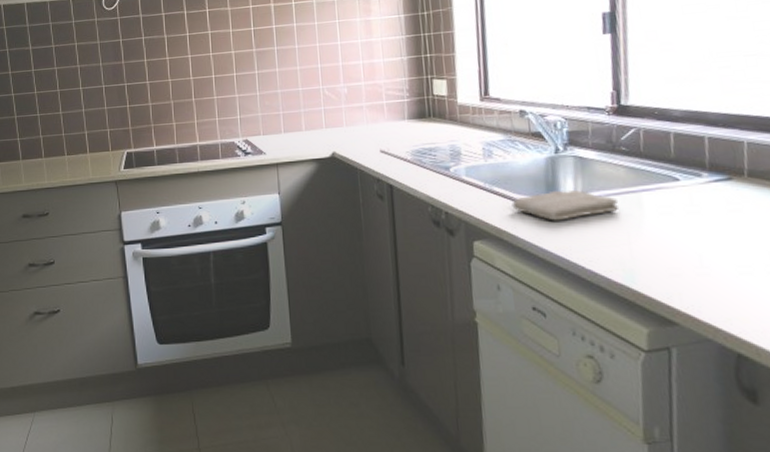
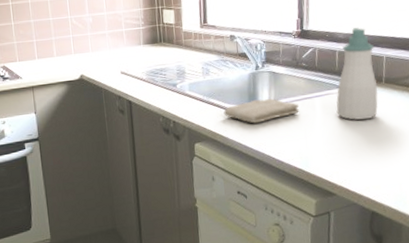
soap bottle: none [673,103,739,225] -> present [336,27,378,120]

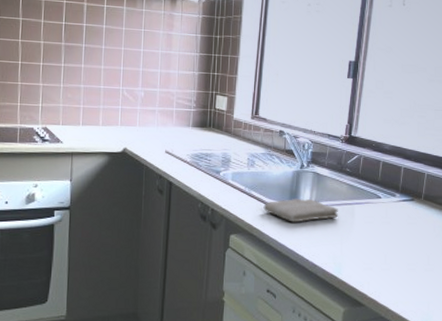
soap bottle: present [336,27,378,120] -> none [374,141,417,234]

